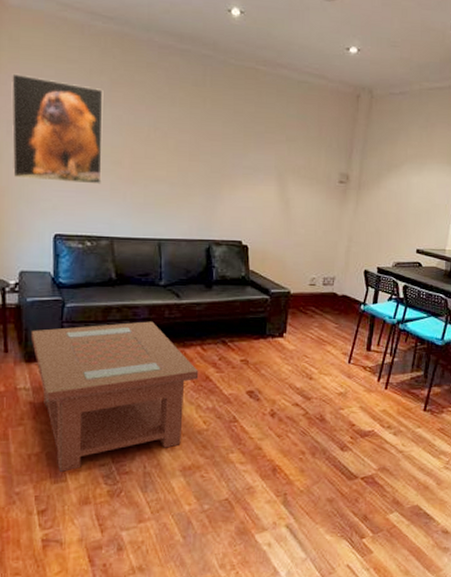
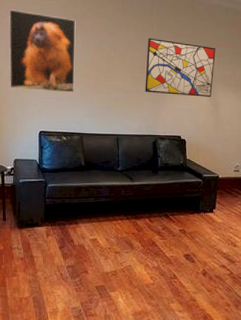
coffee table: present [30,321,199,472] -> none [22,198,147,312]
wall art: none [195,115,286,192] -> present [145,37,216,97]

